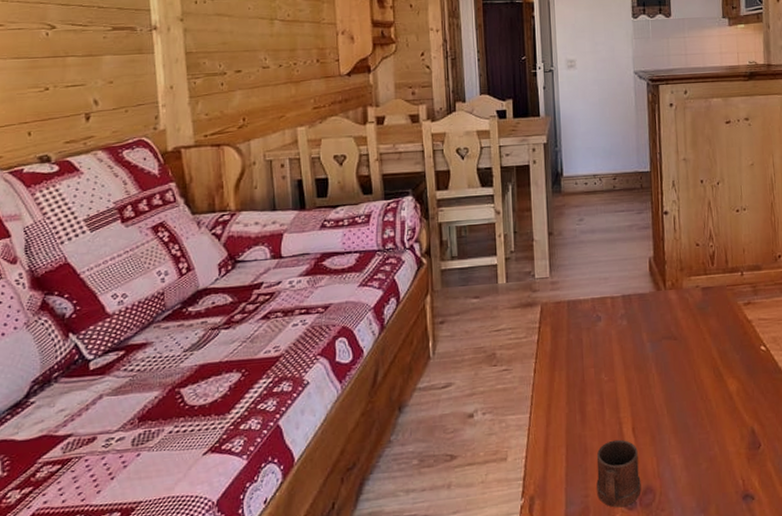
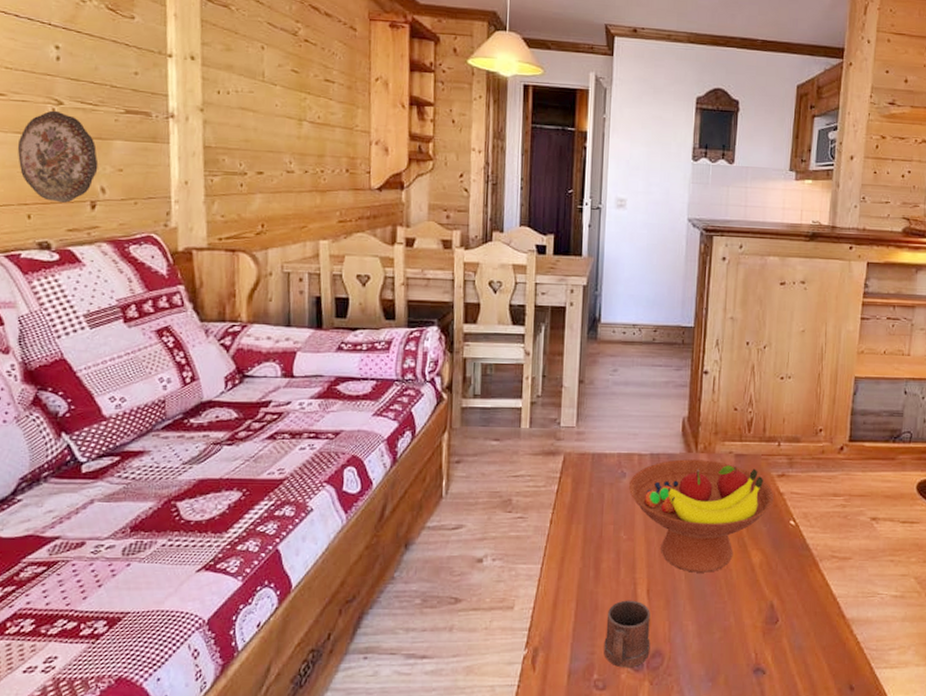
decorative plate: none [16,34,91,118] -> present [17,110,99,203]
fruit bowl: none [604,296,743,407] -> present [628,459,774,573]

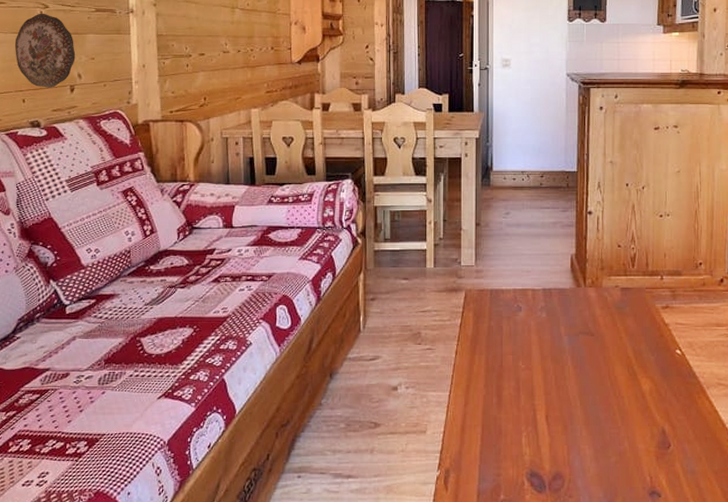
mug: present [604,600,650,668] -> none [509,425,551,489]
fruit bowl: present [628,459,774,573] -> none [524,293,660,400]

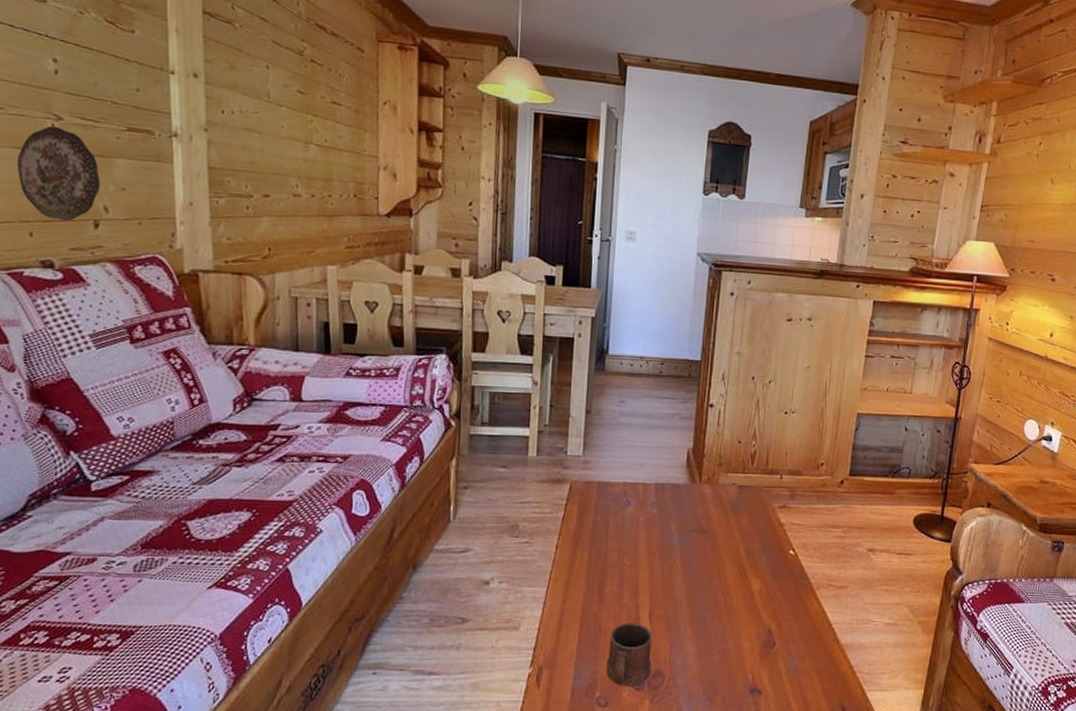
mug: none [509,425,551,489] -> present [606,623,652,687]

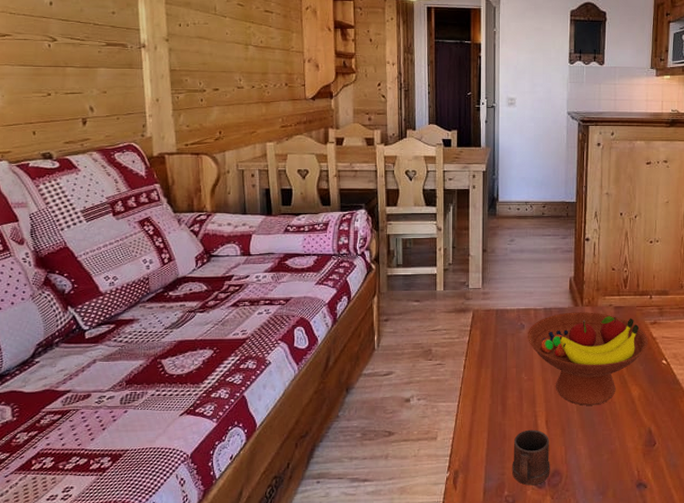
decorative plate: present [16,125,101,221] -> none [22,46,87,121]
fruit bowl: none [633,489,775,598] -> present [527,312,648,406]

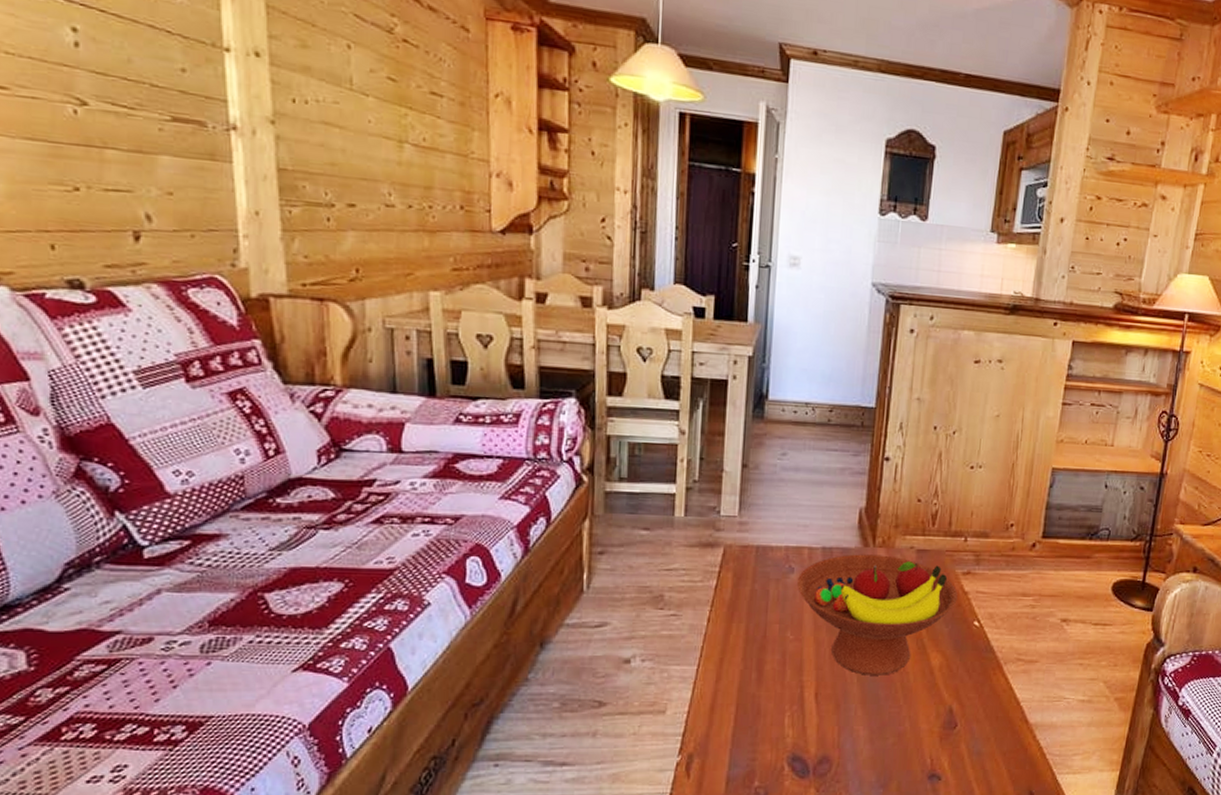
mug: present [512,429,550,486] -> none [766,704,818,775]

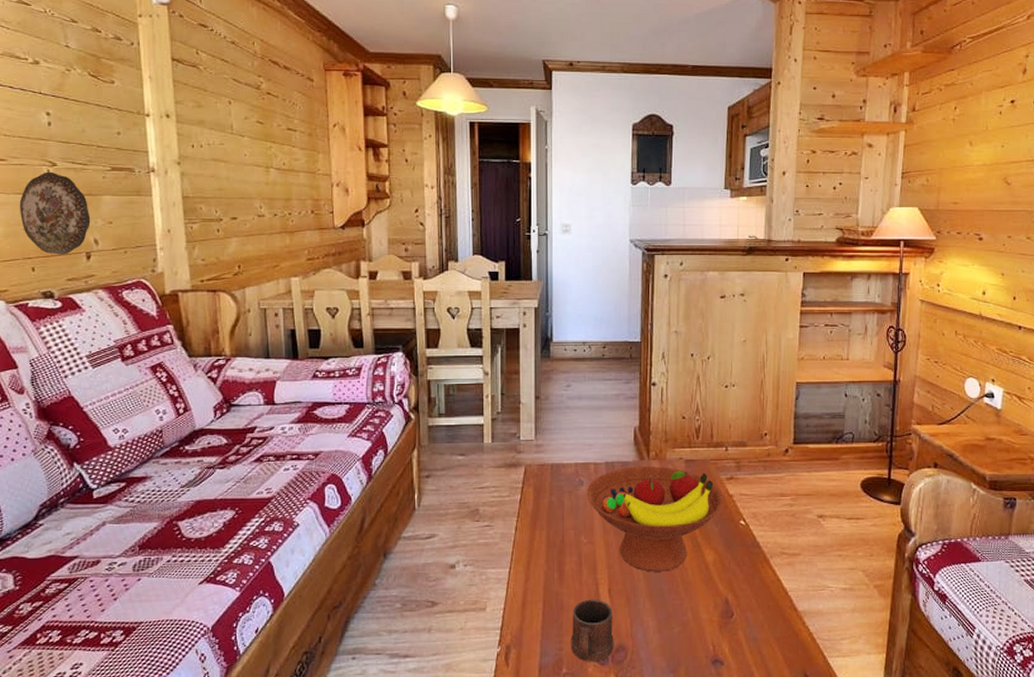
decorative plate: none [30,112,140,232] -> present [19,171,91,255]
mug: none [766,704,818,775] -> present [571,599,614,662]

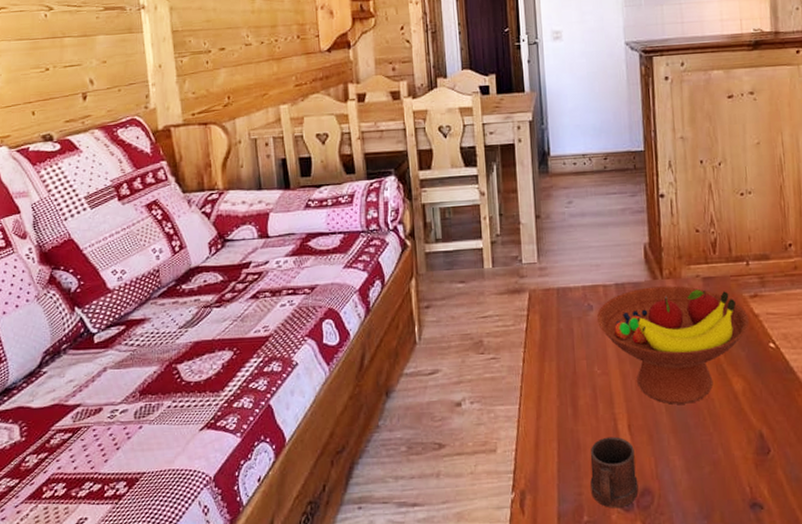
decorative plate: present [19,171,91,255] -> none [19,16,86,98]

